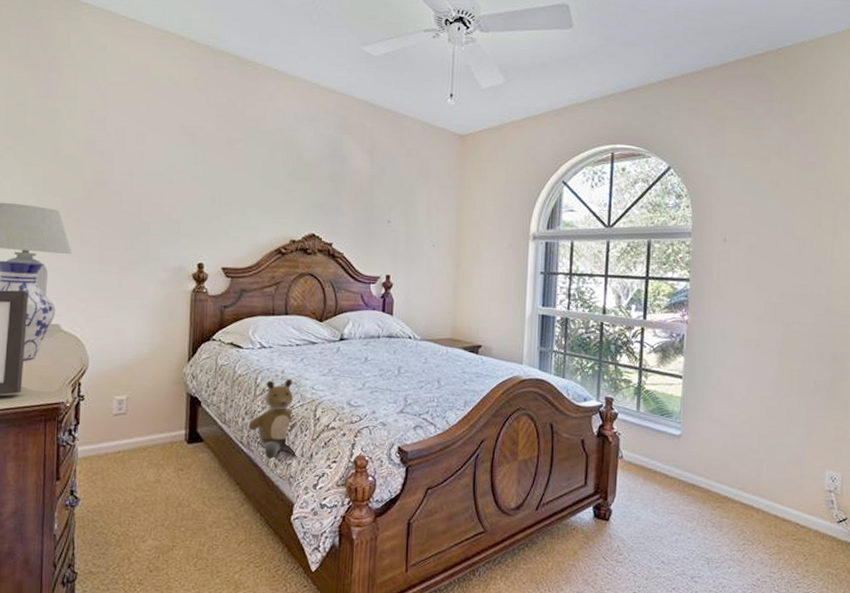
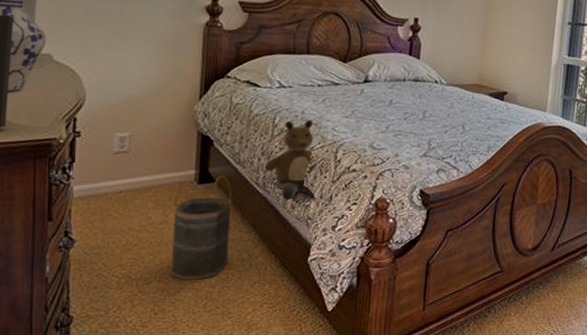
basket: none [163,434,219,538] -> present [169,174,232,280]

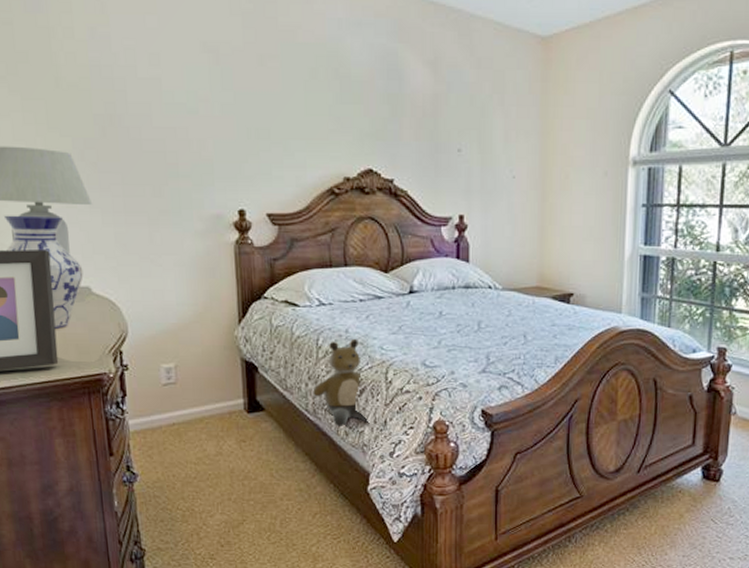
basket: present [169,174,232,280] -> none [226,403,288,511]

